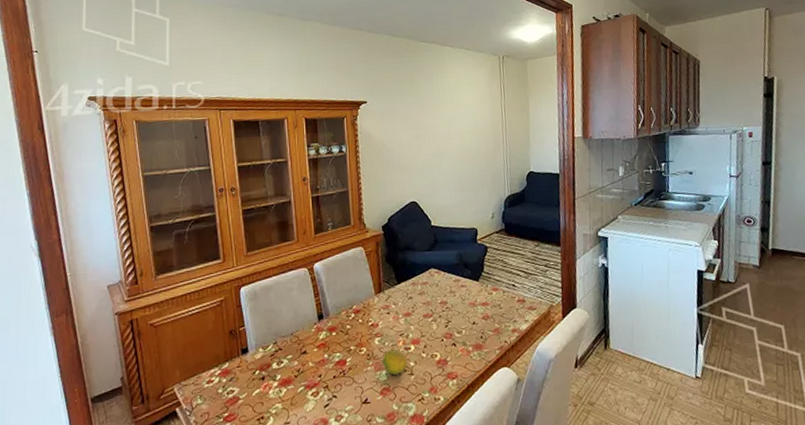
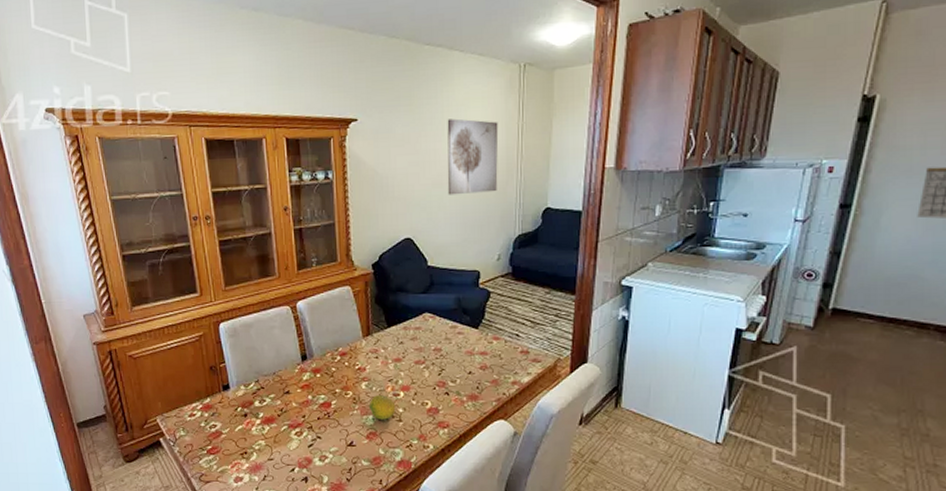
wall art: none [442,100,487,164] -> present [447,118,499,195]

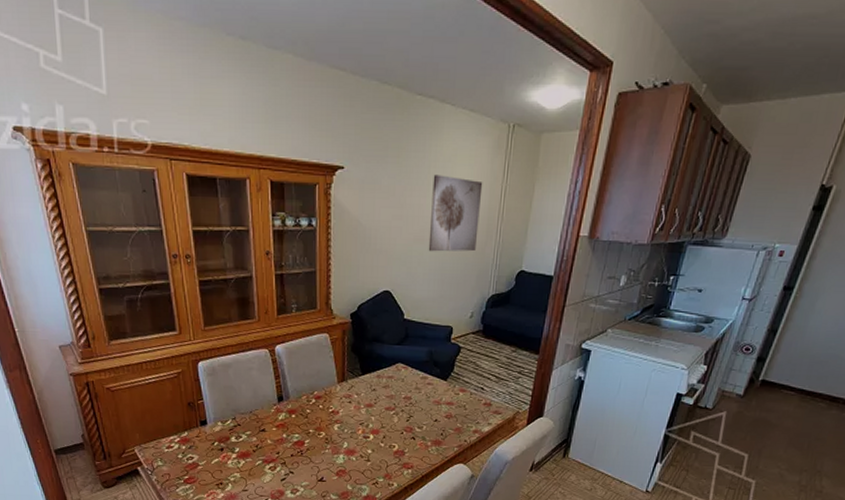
fruit: present [370,395,396,420] -> none [341,437,365,459]

